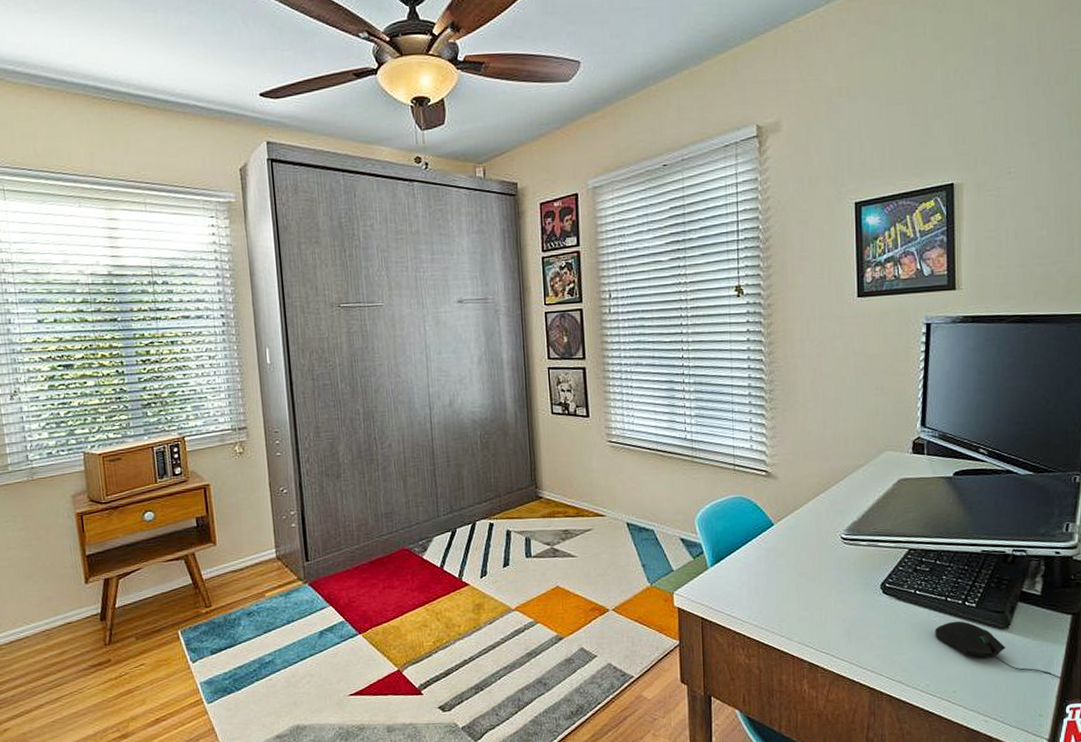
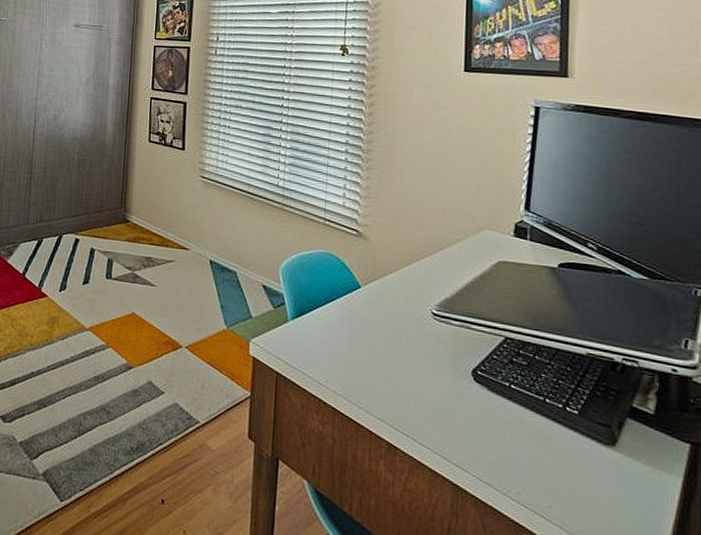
computer mouse: present [935,621,1063,680] -> none [530,426,679,518]

